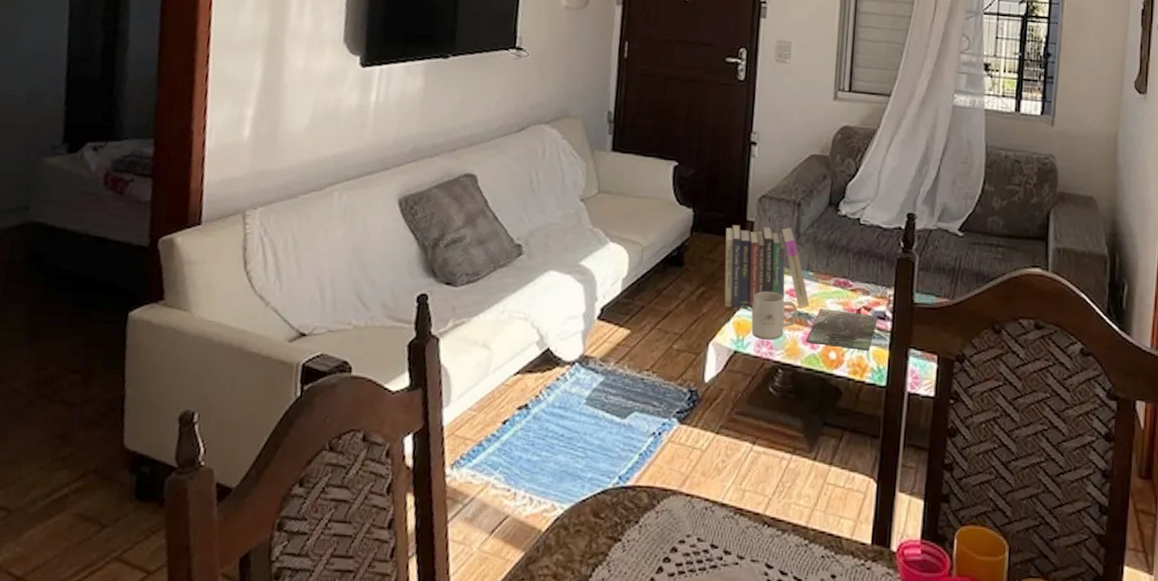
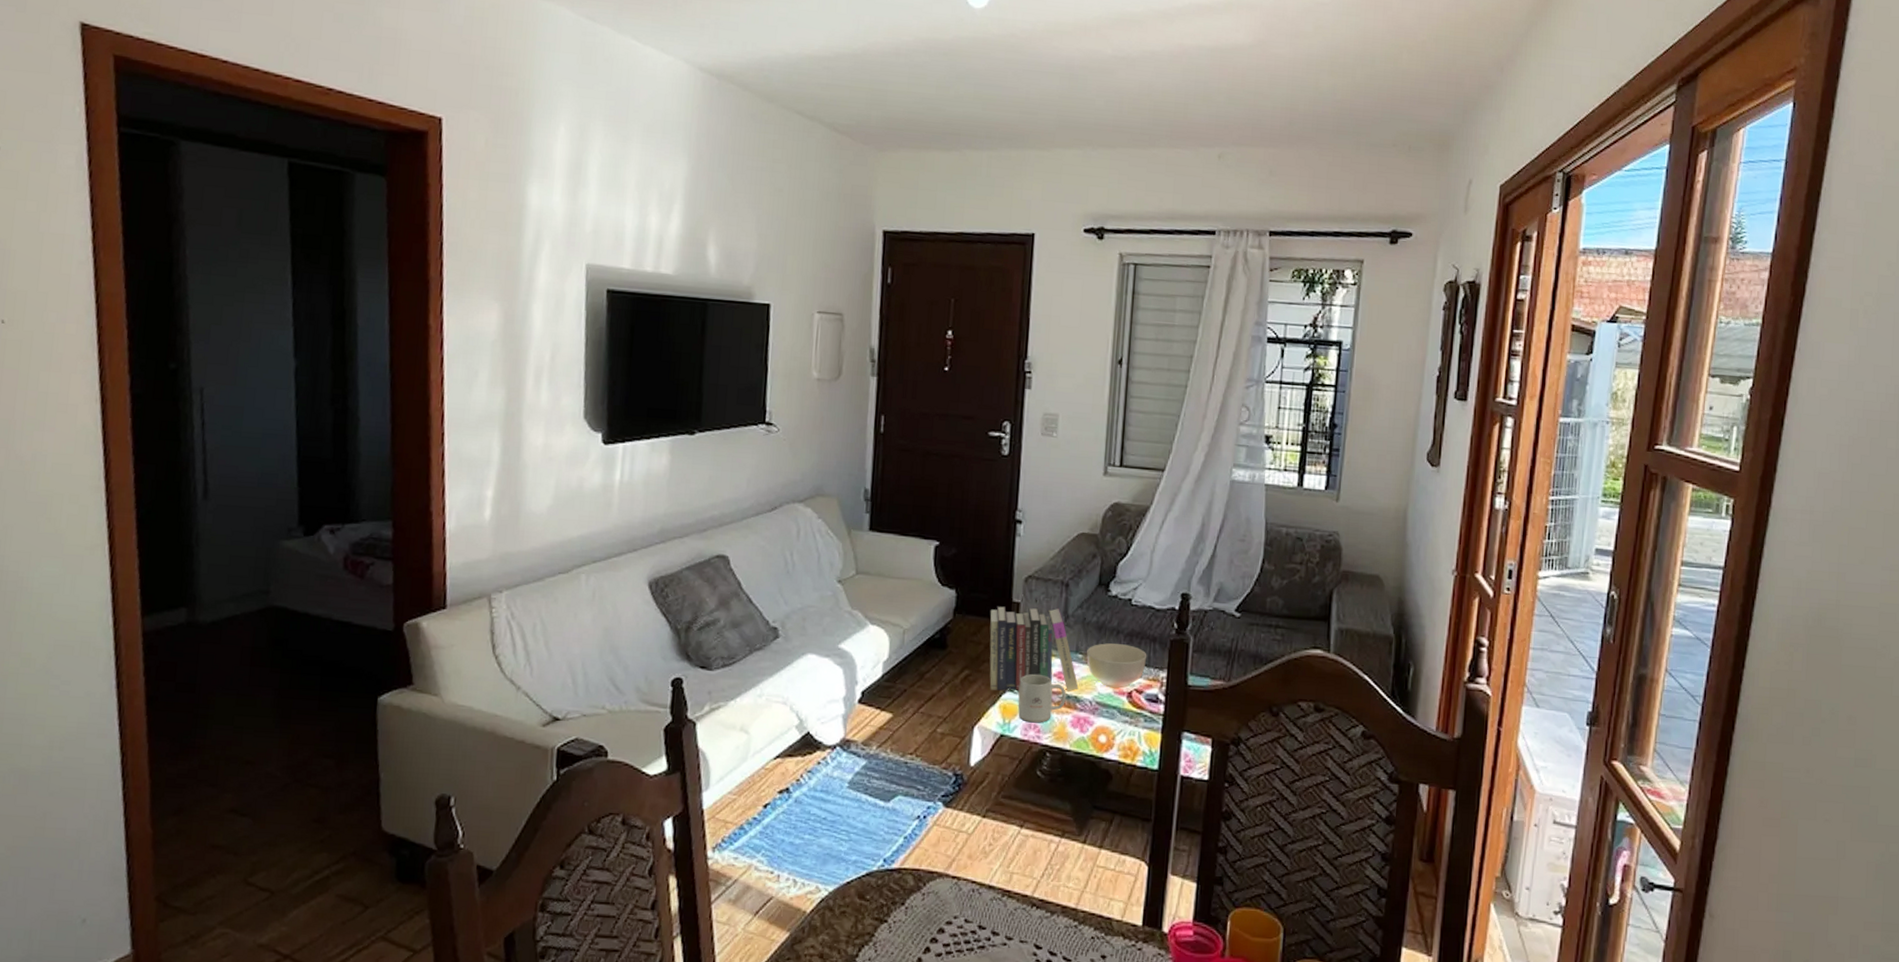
magazine: present [806,309,878,351] -> none [1075,691,1150,734]
bowl: none [817,261,875,306] -> present [1086,643,1147,689]

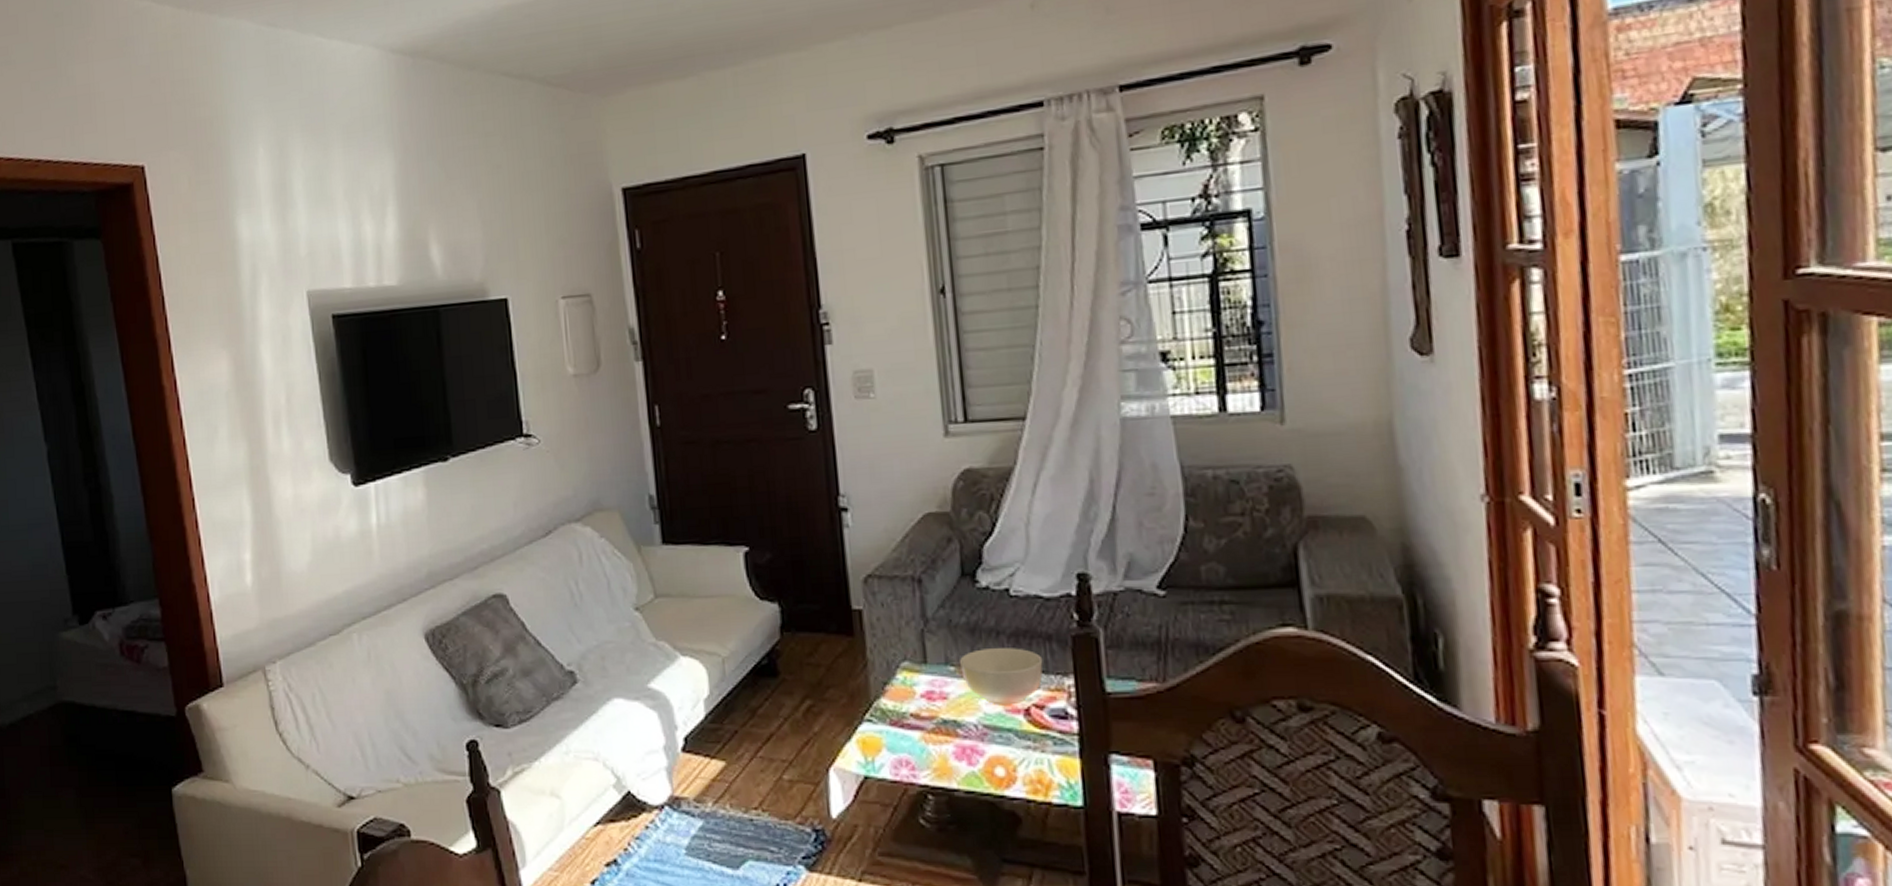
books: present [989,606,1079,692] -> none [825,610,957,722]
mug: present [1017,673,1066,723] -> none [877,696,942,759]

